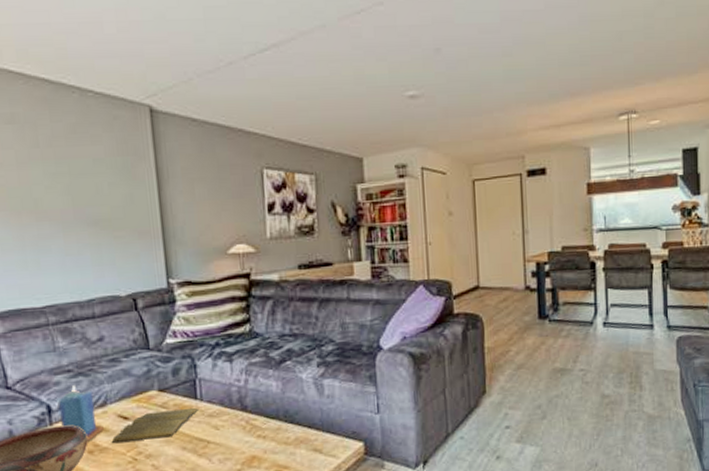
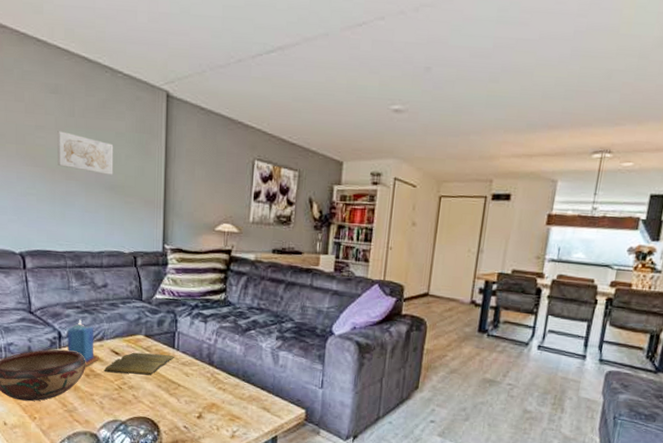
wall art: none [19,166,96,209] -> present [57,131,114,175]

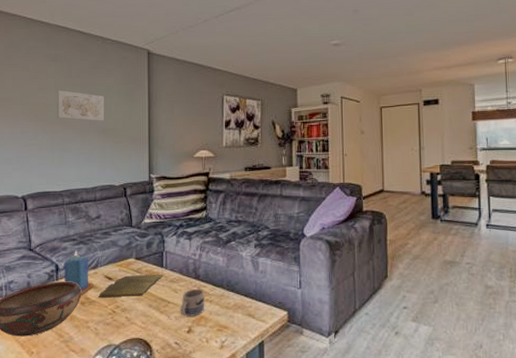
mug: none [190,375,218,403] -> present [180,288,205,317]

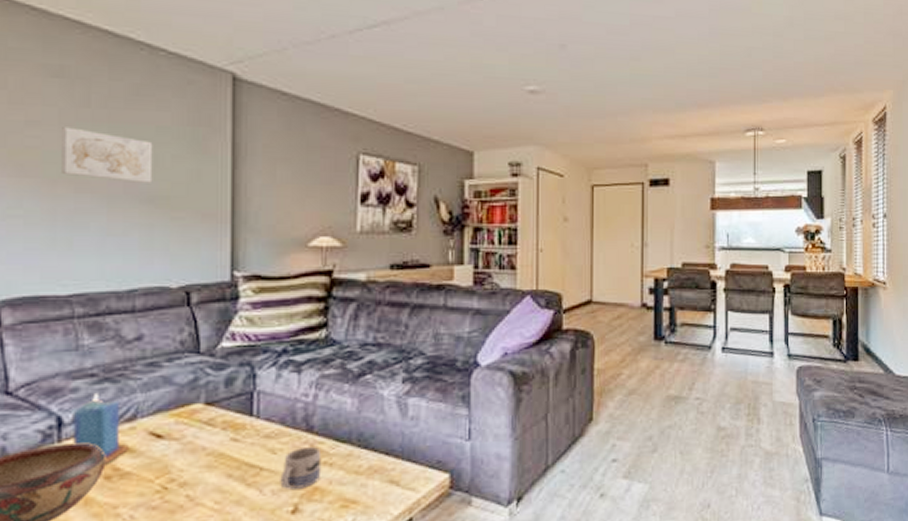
book: present [98,273,163,298] -> none [136,425,252,468]

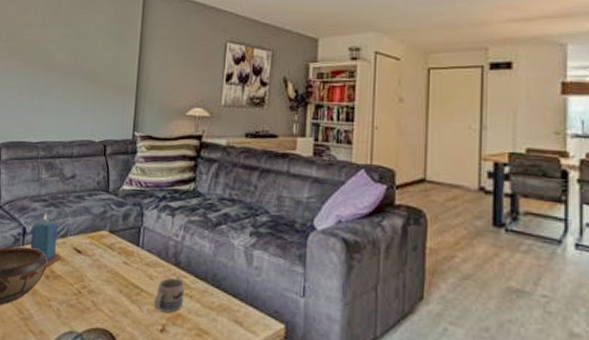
wall art: present [62,127,153,183] -> none [41,27,93,65]

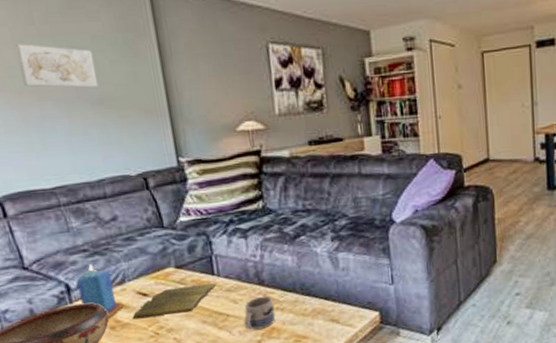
wall art: none [41,27,93,65] -> present [16,44,99,88]
book: none [64,250,138,278] -> present [132,282,216,320]

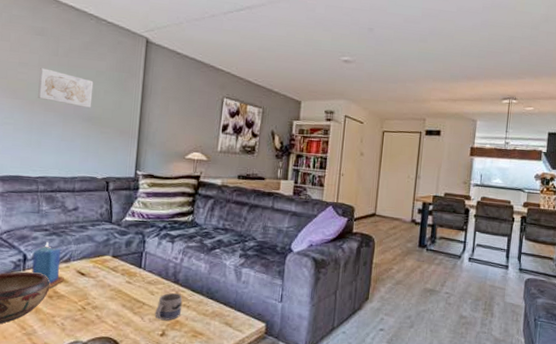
book: present [132,282,216,320] -> none [68,272,140,295]

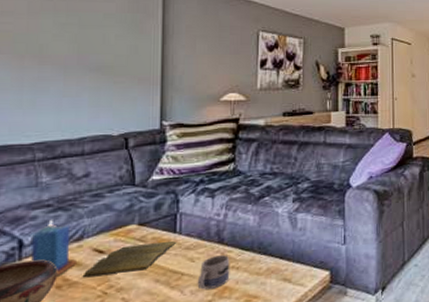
wall art: present [38,68,94,108] -> none [29,15,101,56]
book: none [68,272,140,295] -> present [82,240,176,278]

